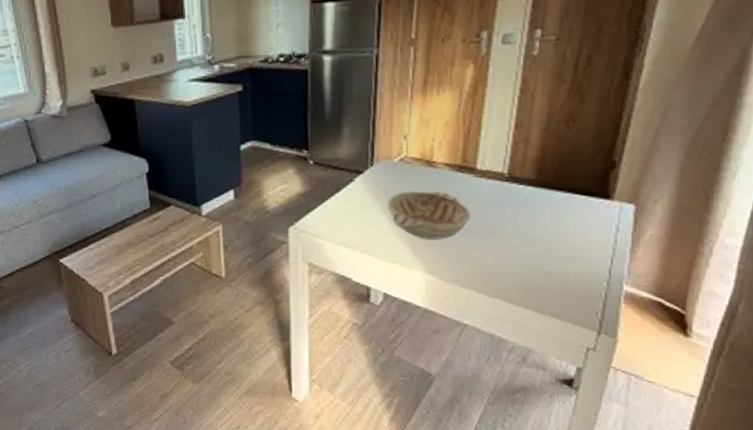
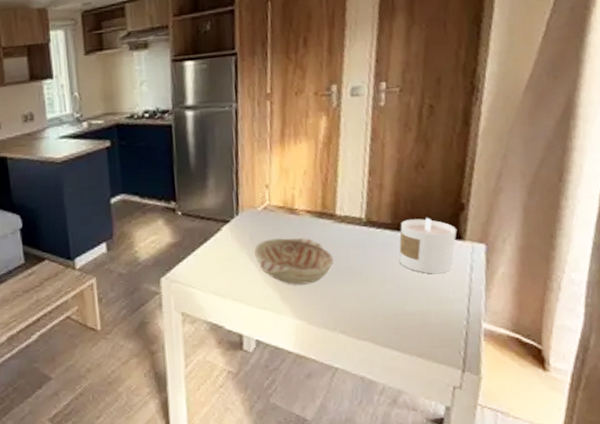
candle: none [541,174,606,234] -> present [399,217,457,274]

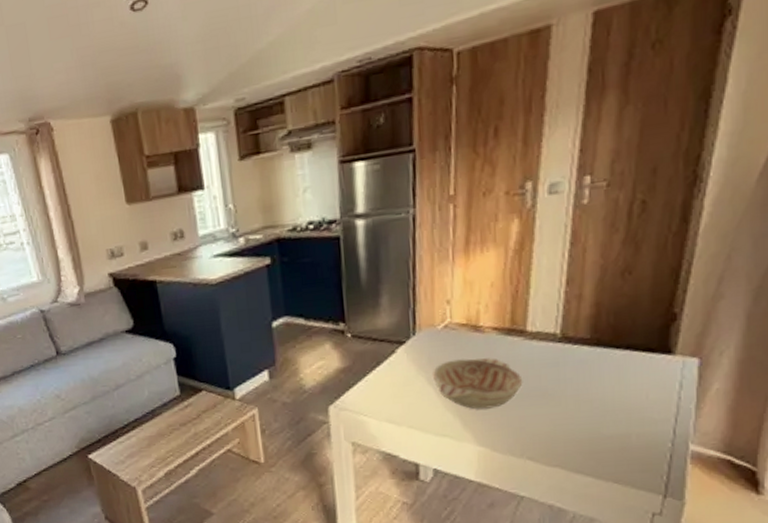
candle: present [399,217,457,274] -> none [598,330,667,394]

